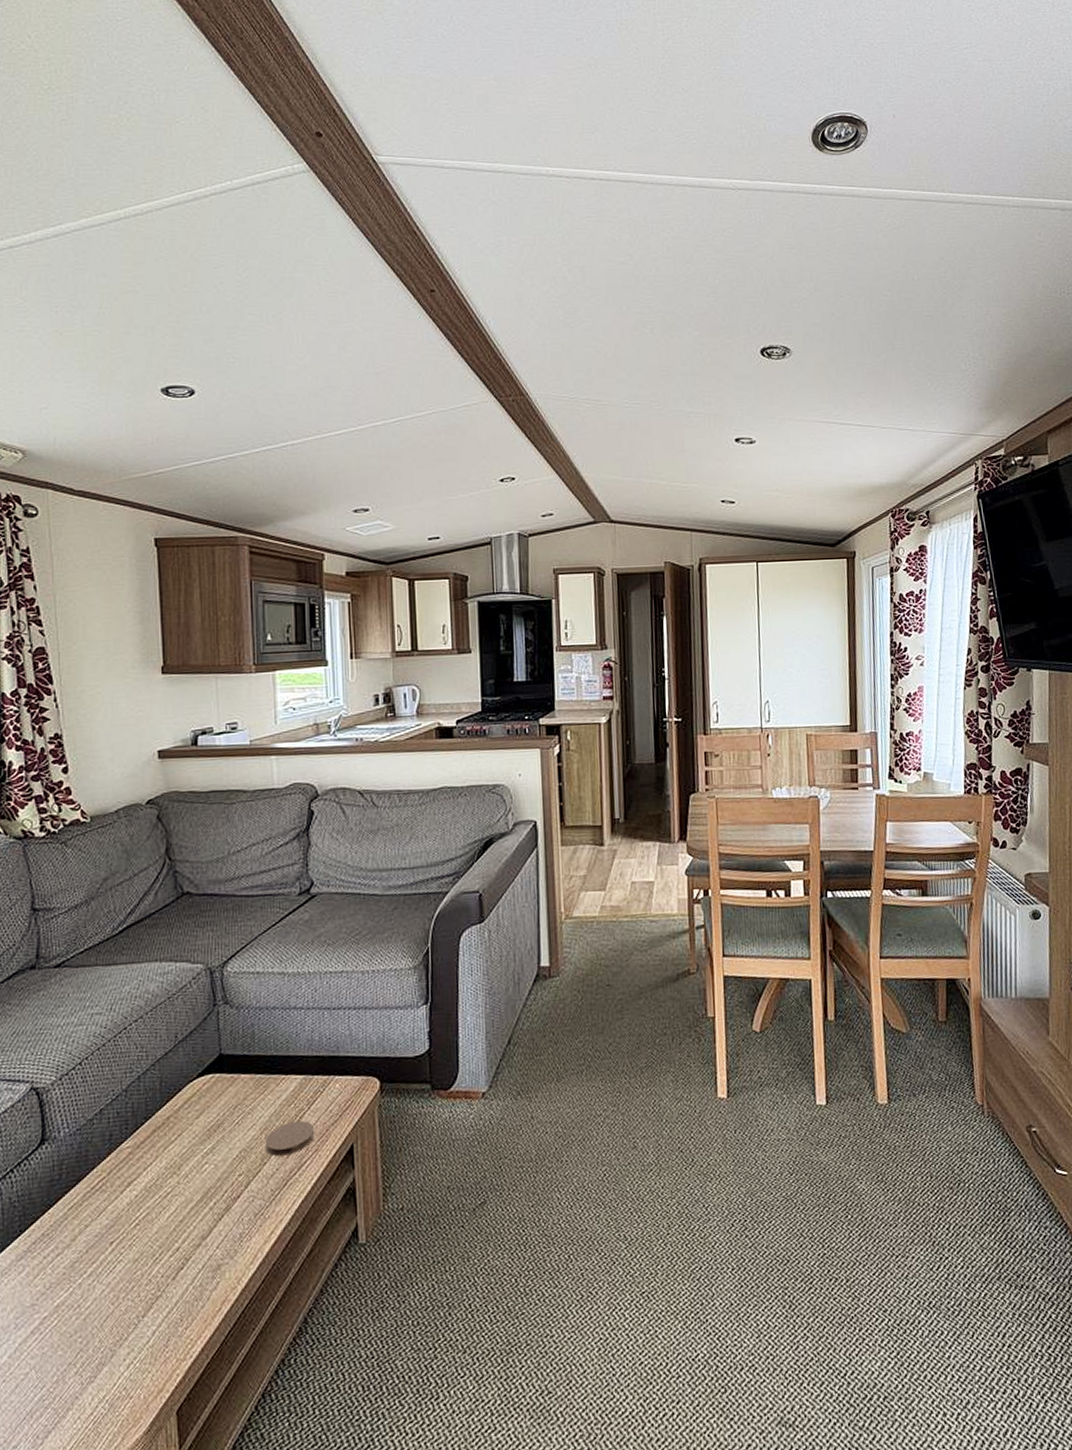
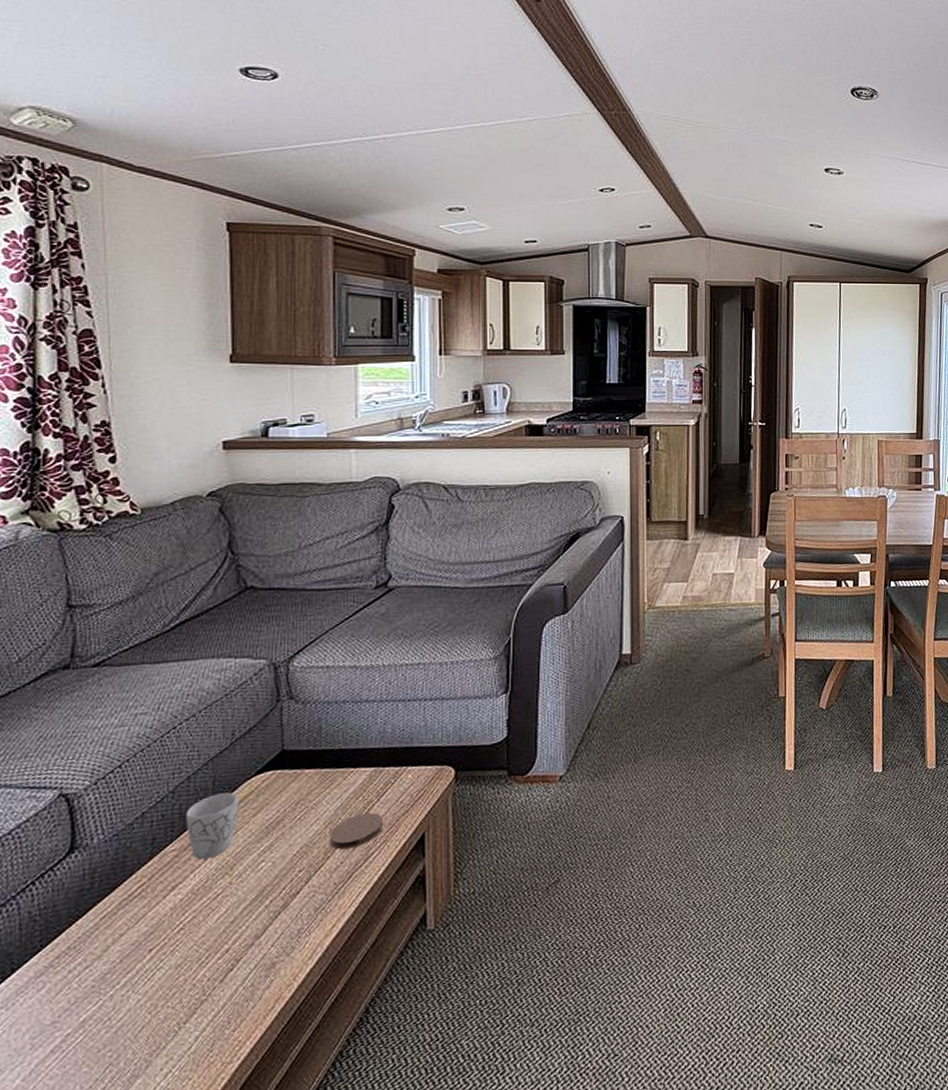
mug: none [138,1093,184,1158] -> present [186,792,239,860]

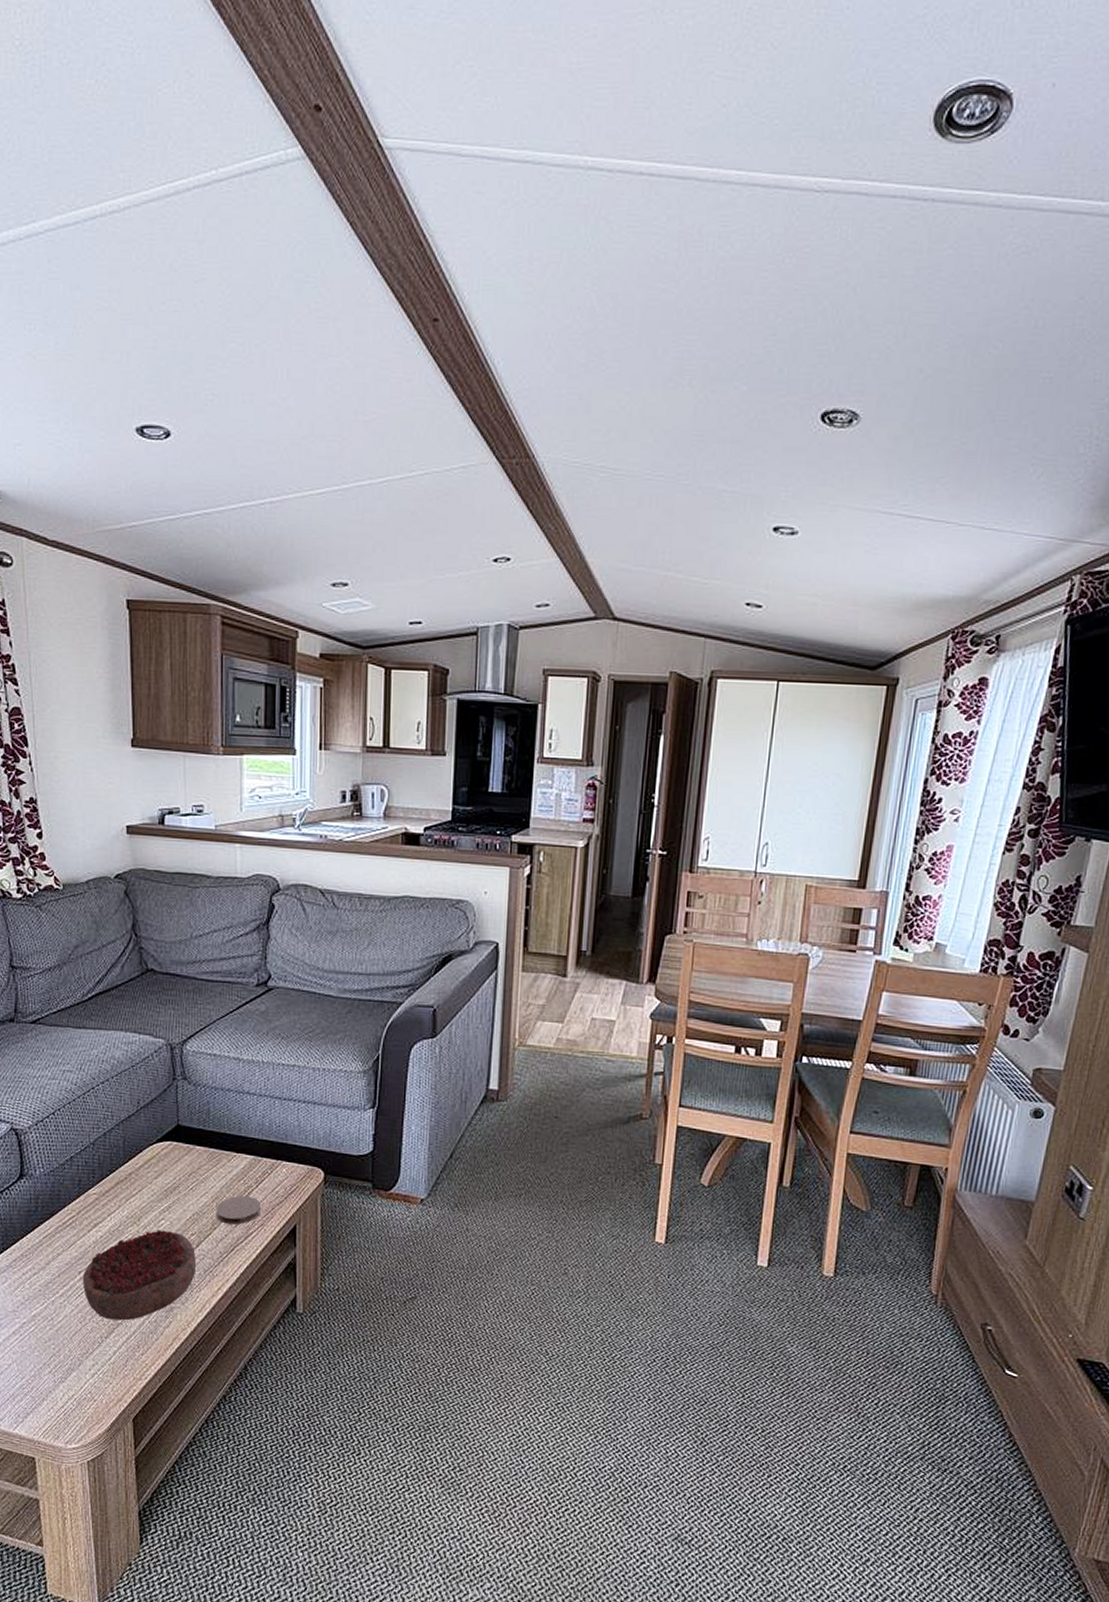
decorative bowl: none [153,872,306,1000] -> present [82,1230,197,1321]
mug: present [186,792,239,860] -> none [104,1152,144,1207]

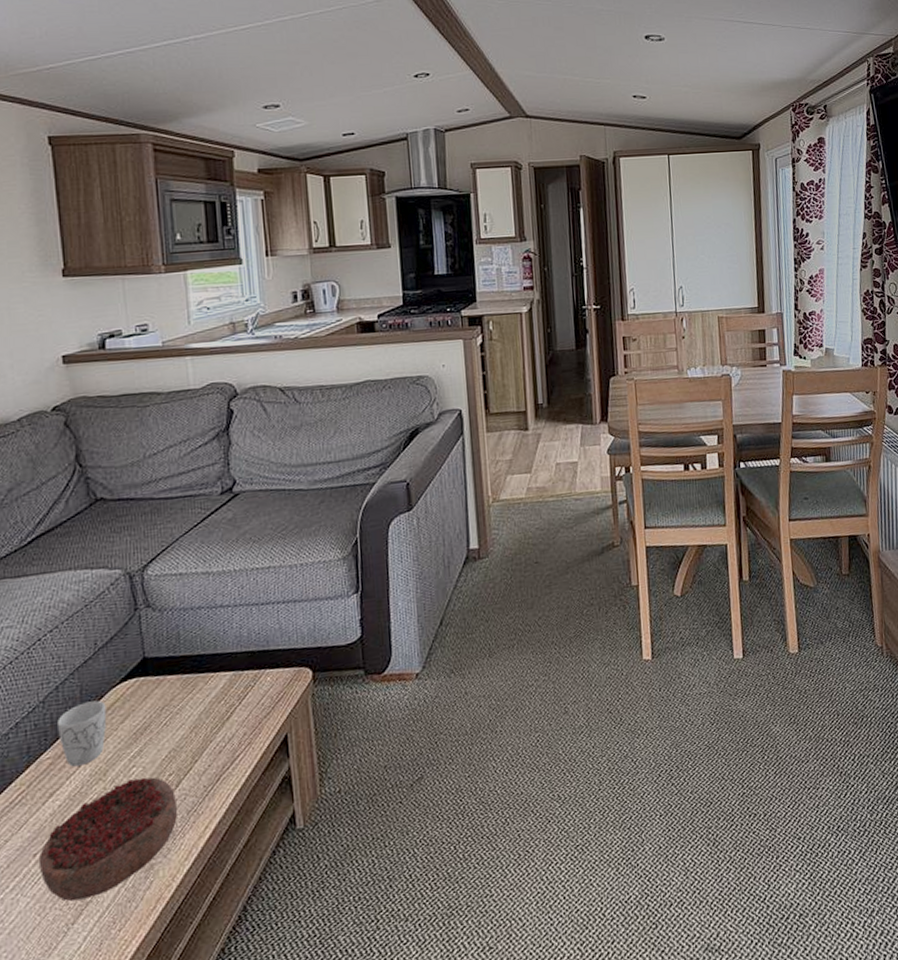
mug: none [104,1152,144,1207] -> present [57,700,107,767]
coaster: present [215,1195,260,1225] -> none [195,715,246,753]

